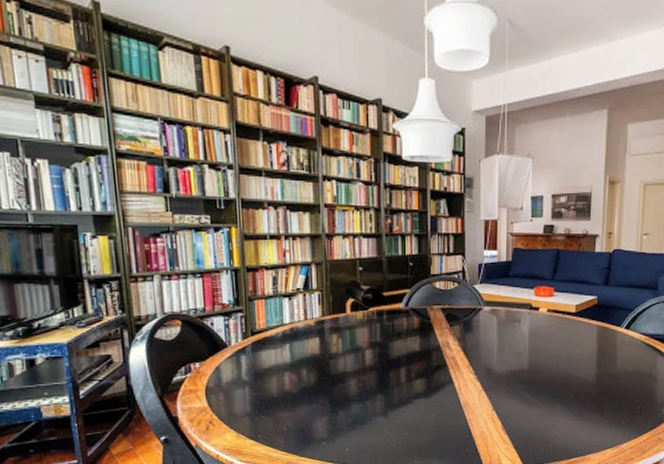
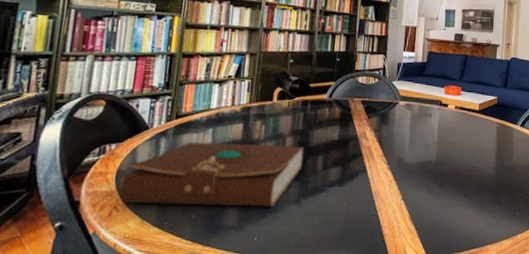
book: none [212,358,386,420] -> present [119,142,304,207]

